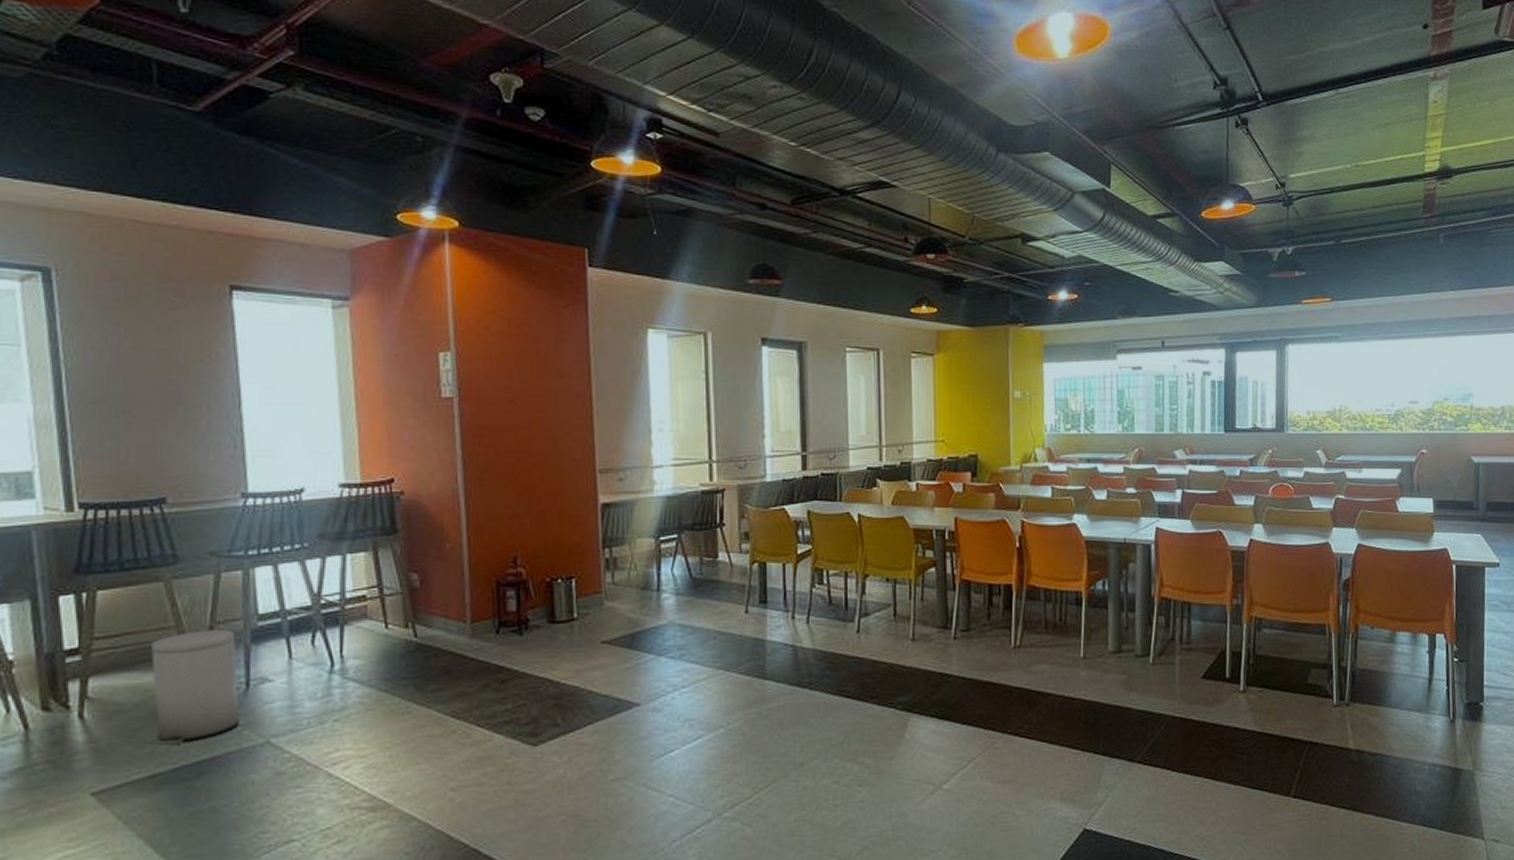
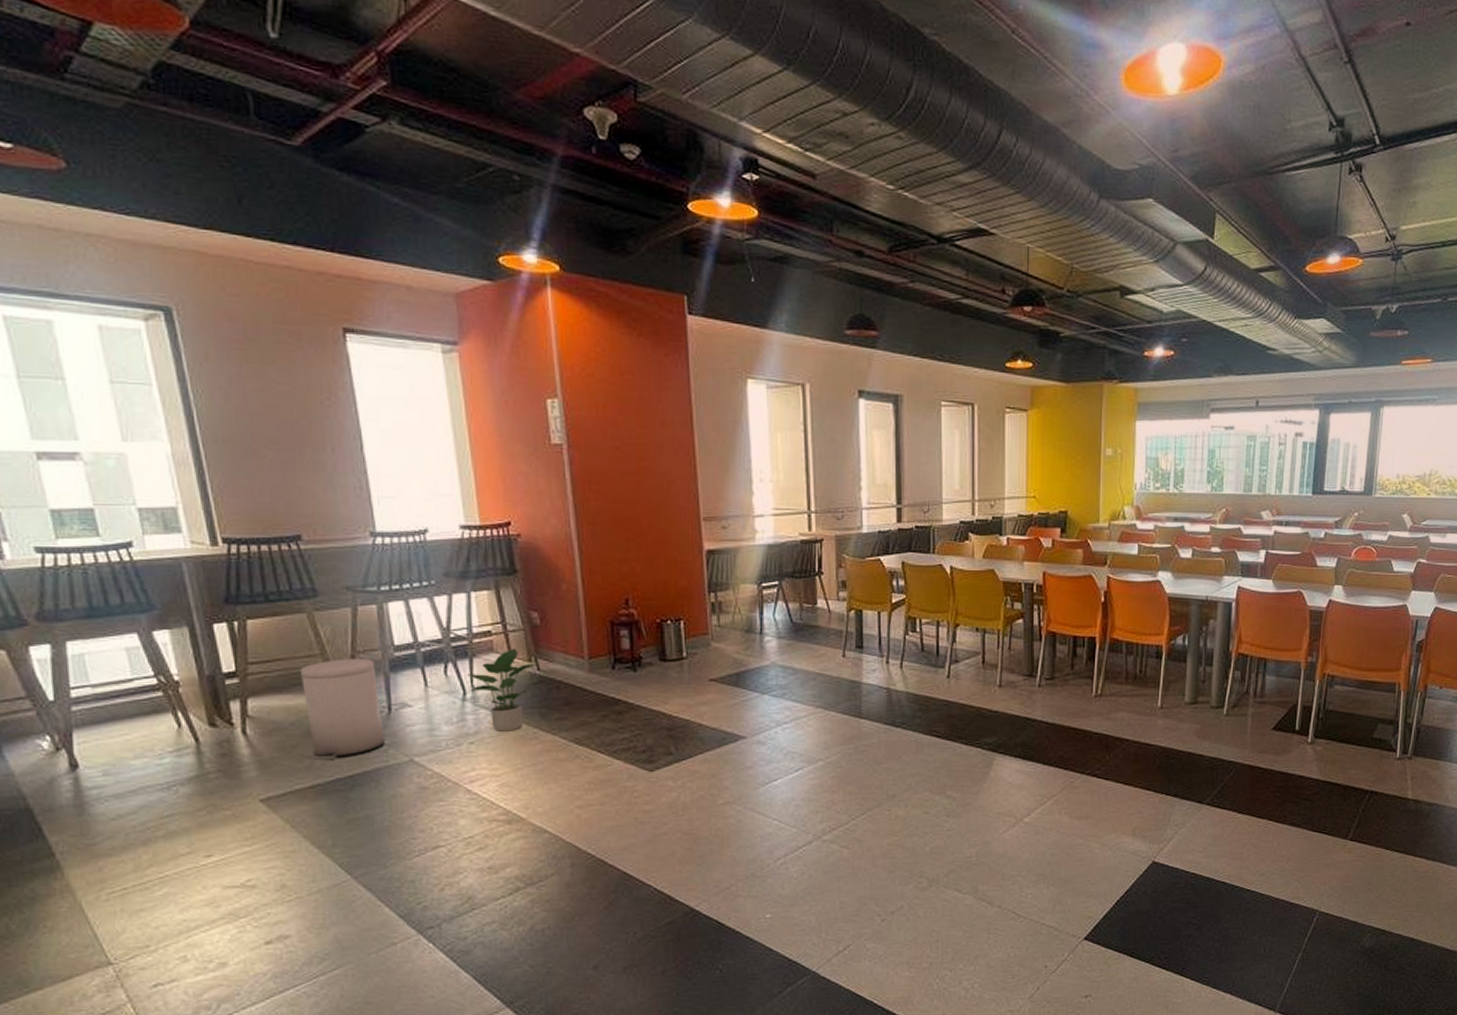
potted plant: none [337,613,415,707] -> present [467,648,538,732]

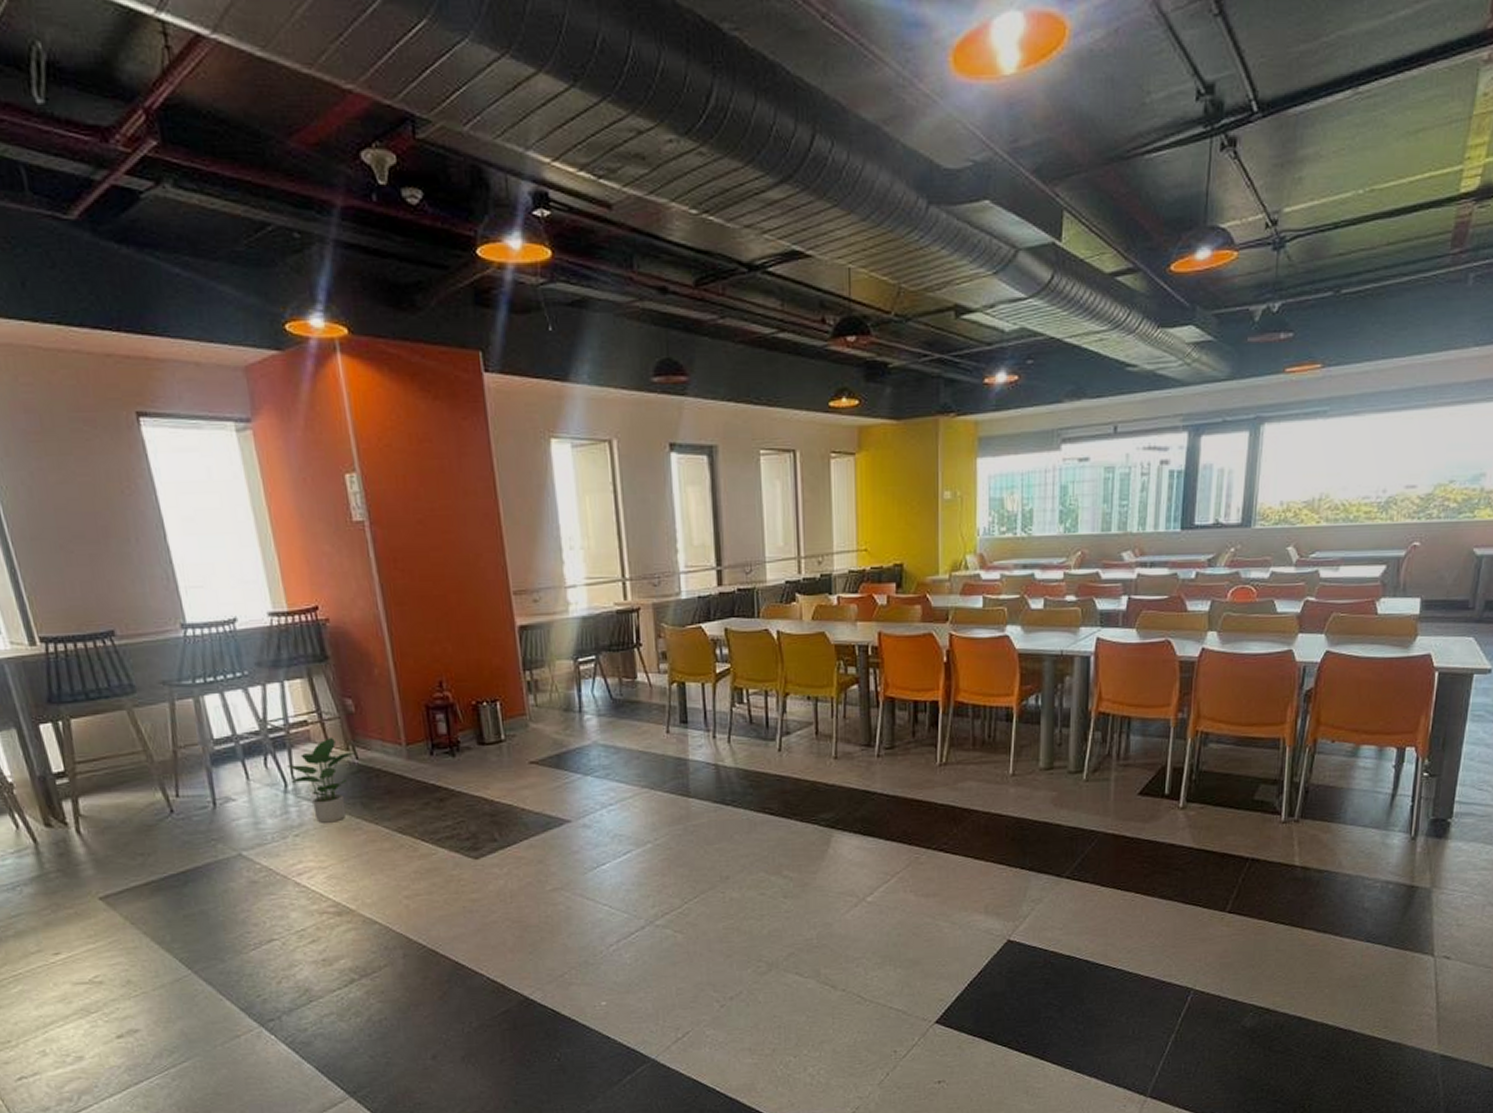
pedal bin: present [301,658,385,760] -> none [126,753,213,857]

